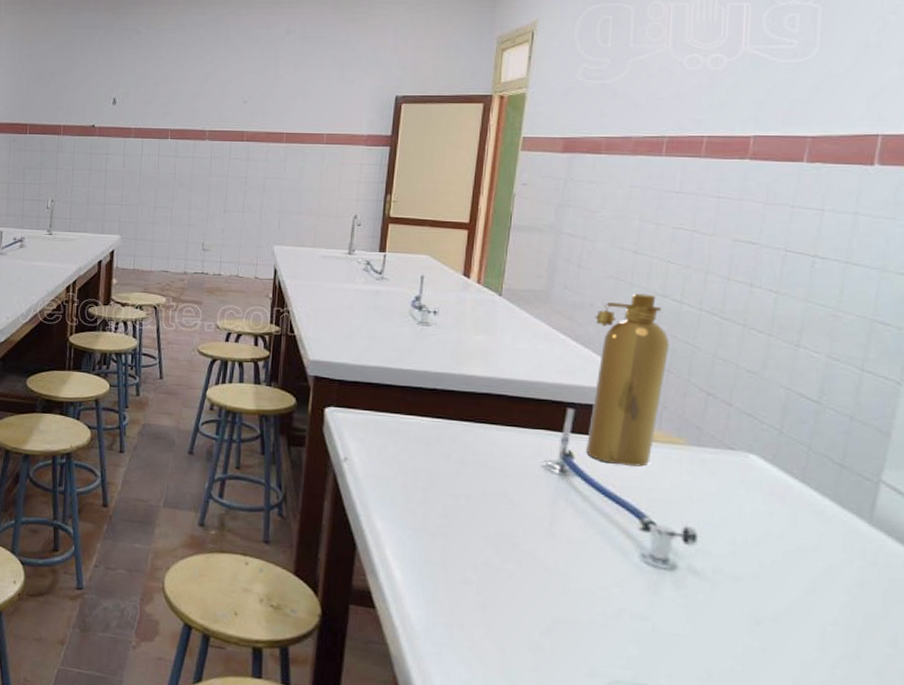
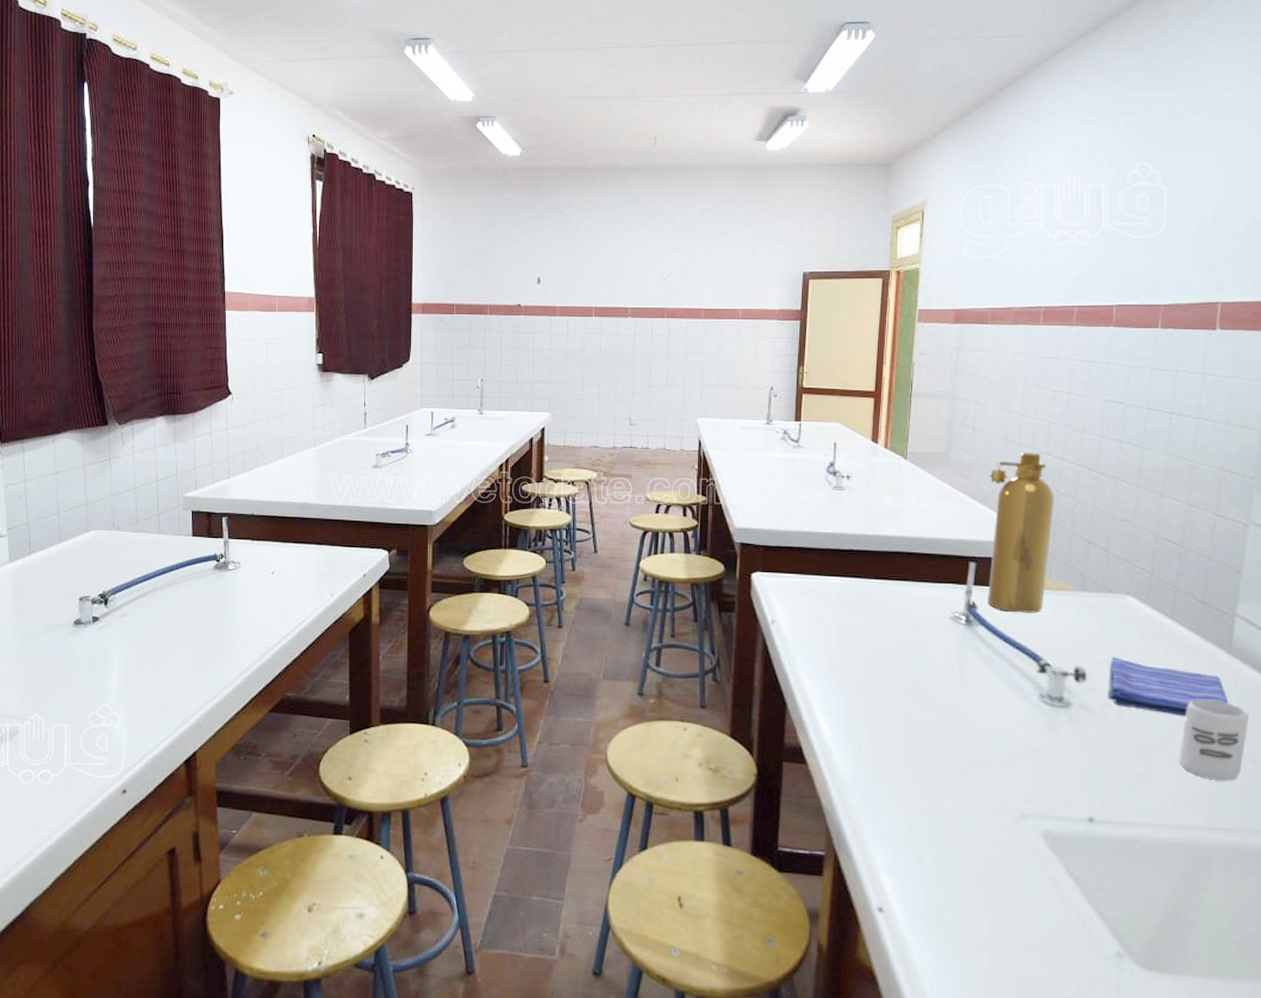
dish towel: none [721,519,867,590] -> present [1108,657,1229,716]
cup: none [803,571,890,664] -> present [1180,699,1248,781]

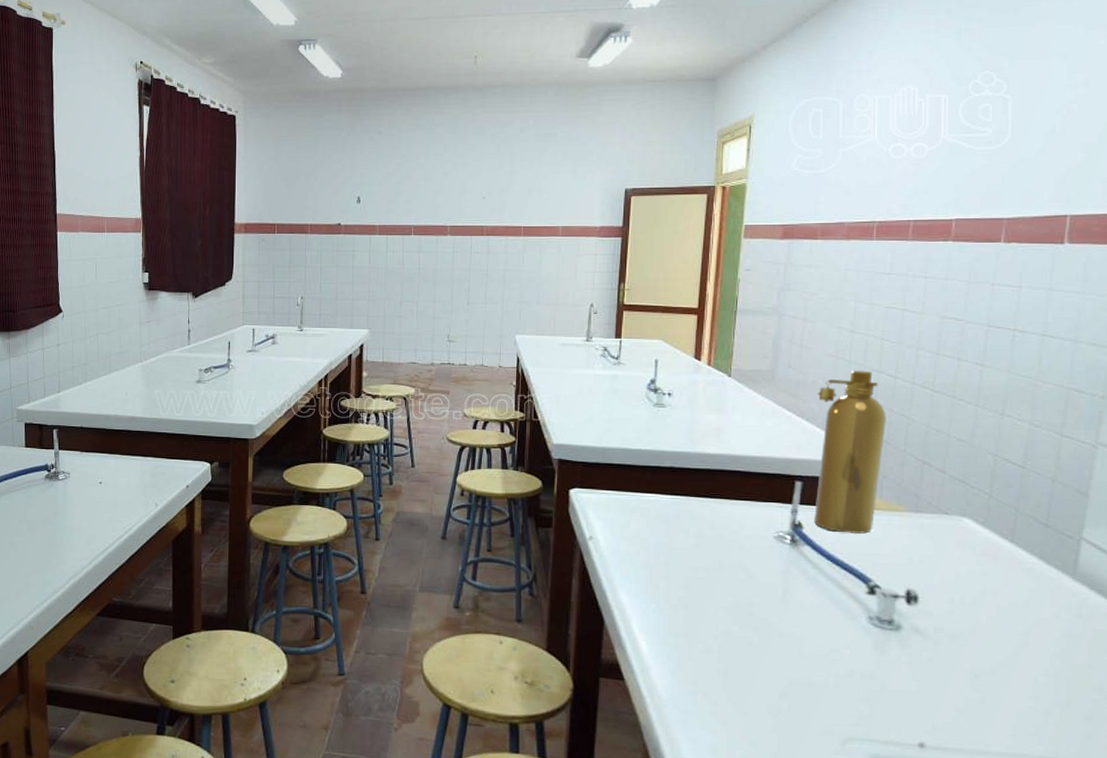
dish towel: present [1108,657,1229,716] -> none [941,580,1073,643]
cup: present [1180,699,1248,781] -> none [1018,625,1094,710]

